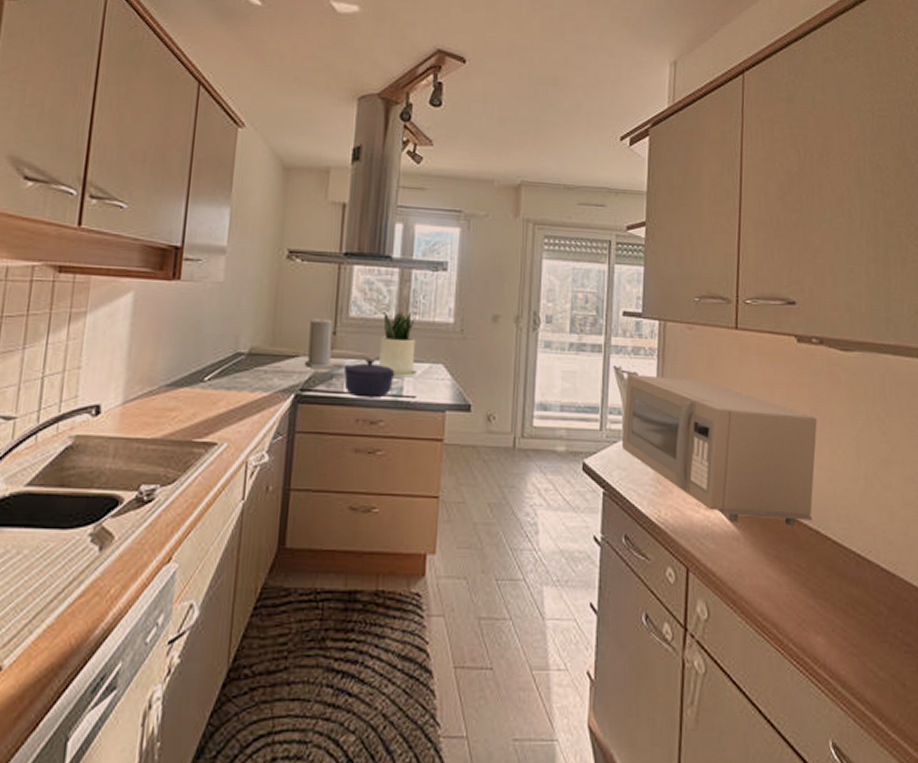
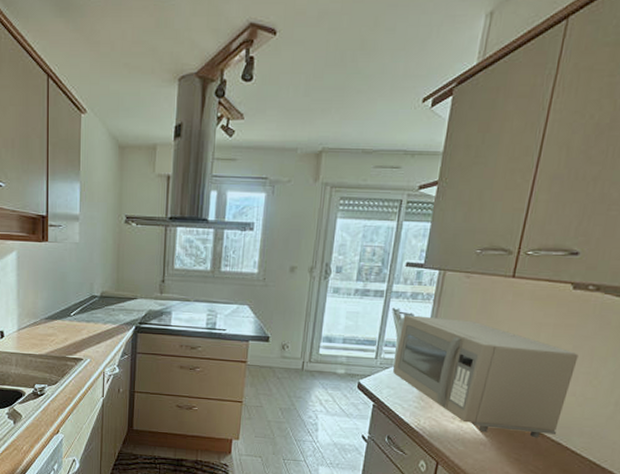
paper towel: present [304,318,345,370] -> none [141,270,172,309]
cooking pot: present [343,358,395,398] -> none [170,300,210,330]
planter: present [378,311,418,378] -> none [197,264,228,316]

